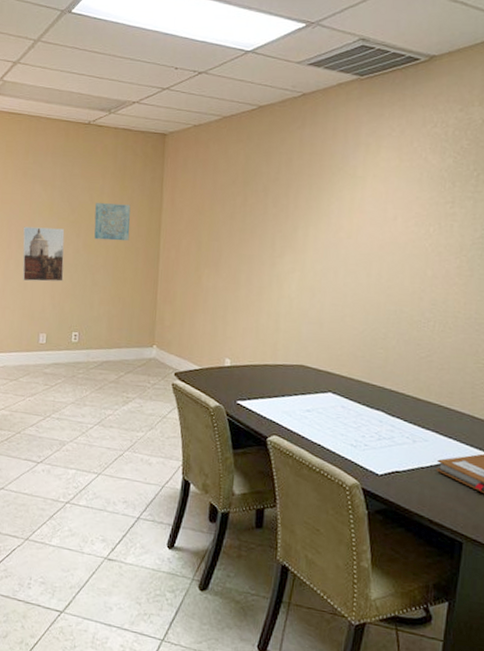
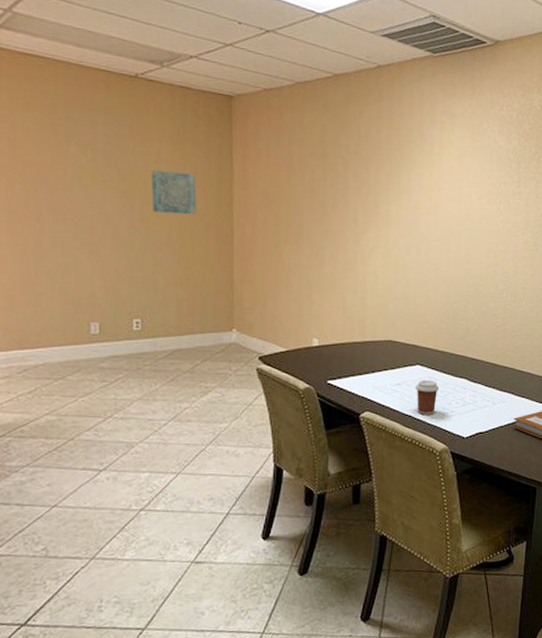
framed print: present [22,226,65,282] -> none [58,196,117,262]
coffee cup: none [325,408,353,446] -> present [415,380,440,414]

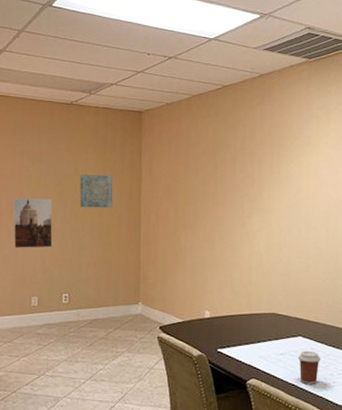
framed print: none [58,196,117,262] -> present [13,198,53,249]

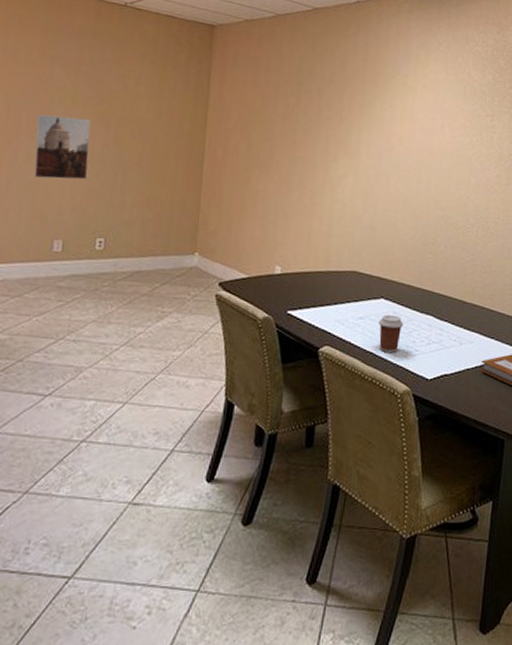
wall art: present [79,173,113,208] -> none [127,92,173,138]

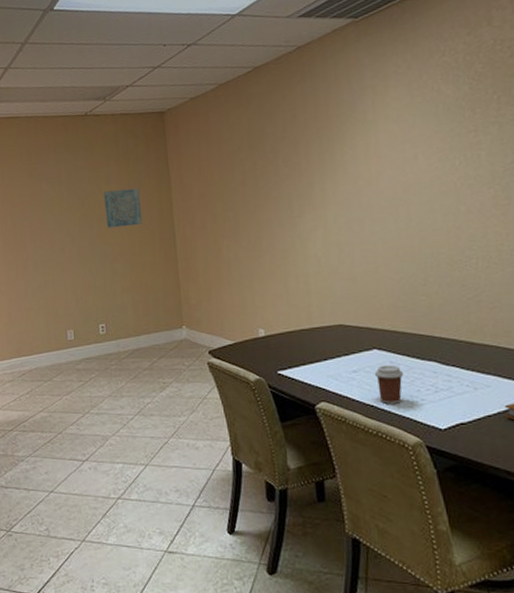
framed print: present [33,114,91,180] -> none [37,223,83,281]
wall art: none [127,92,173,138] -> present [104,188,142,228]

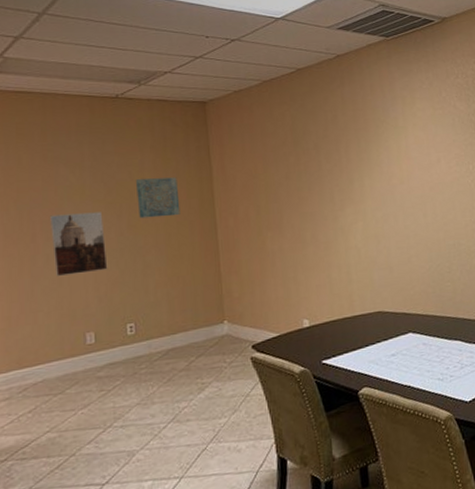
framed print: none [37,223,83,281] -> present [50,212,108,277]
coffee cup: present [374,365,404,404] -> none [410,346,435,383]

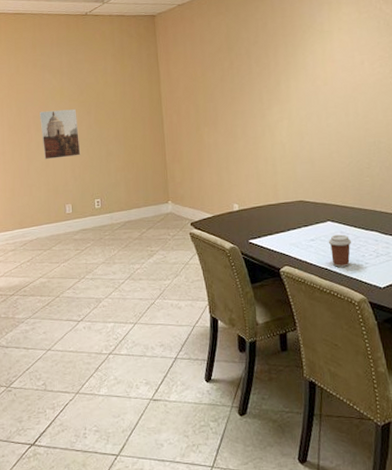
wall art: present [136,177,180,219] -> none [101,80,135,115]
coffee cup: none [410,346,435,383] -> present [328,234,352,267]

